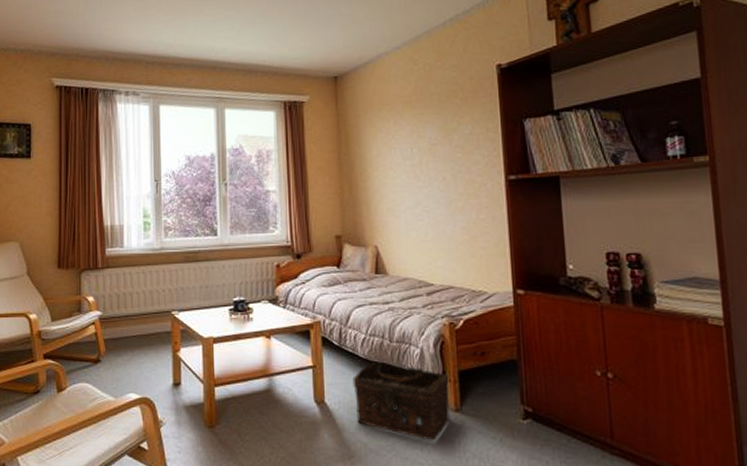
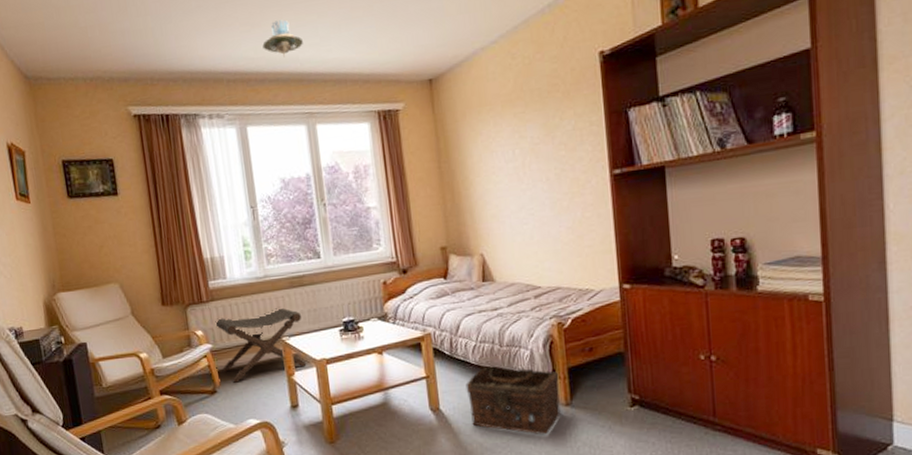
footstool: none [107,281,193,354] -> present [215,307,307,383]
ceiling lamp: none [182,13,220,46] -> present [262,20,303,58]

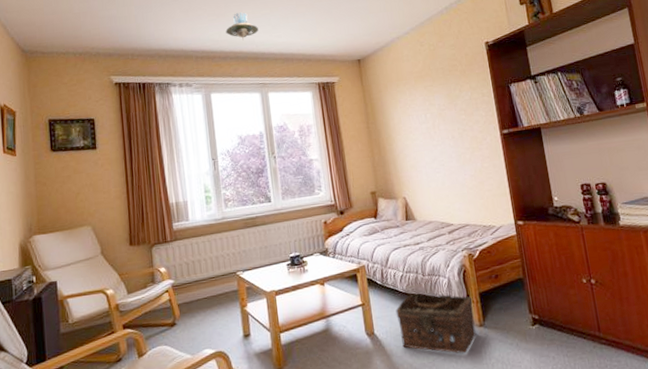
footstool: present [215,307,307,383] -> none [177,245,258,315]

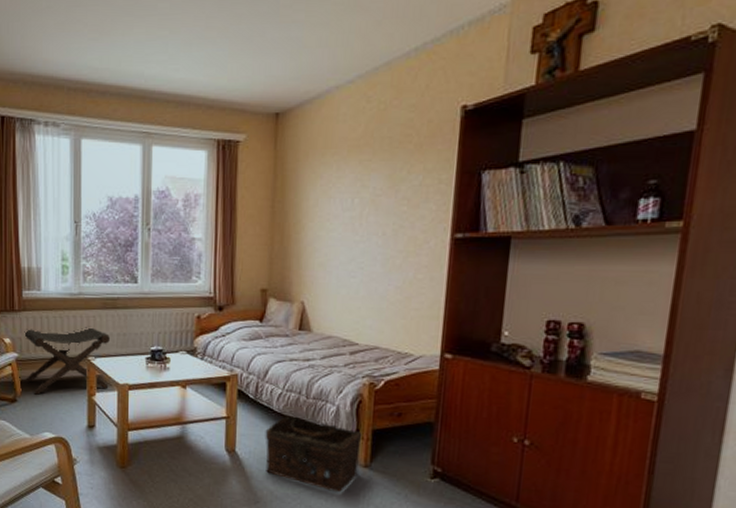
footstool: none [177,245,258,315] -> present [24,327,110,395]
ceiling lamp: present [226,12,258,41] -> none [109,31,151,72]

